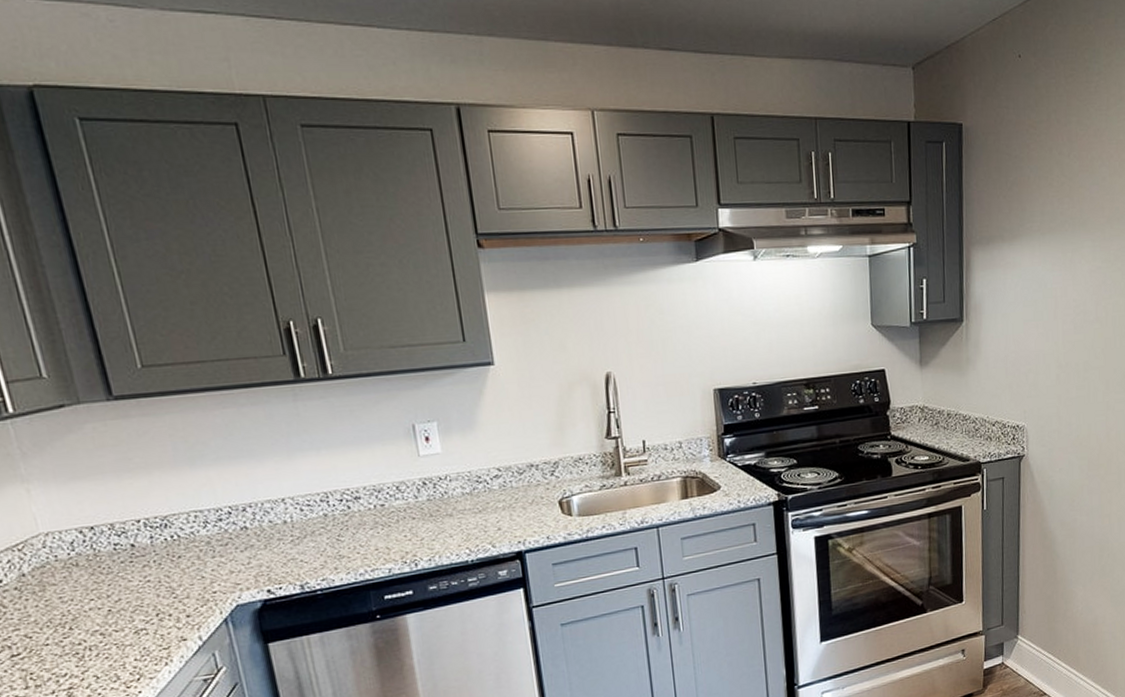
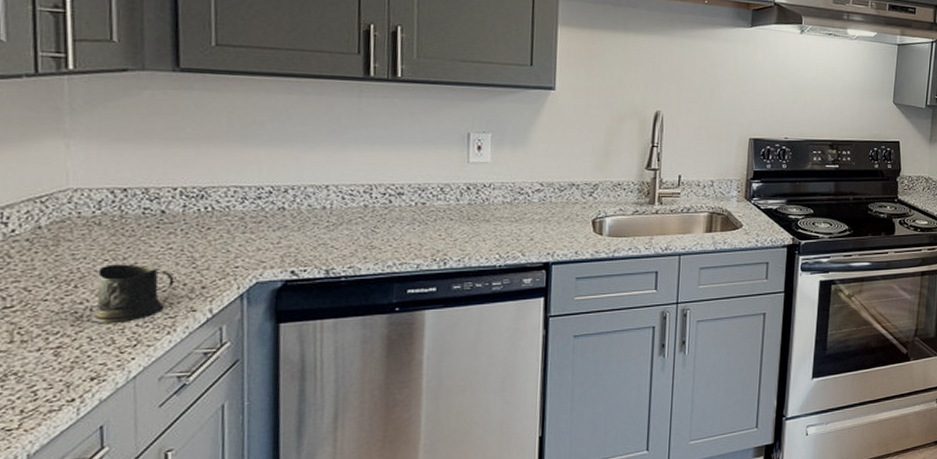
mug: none [87,600,160,661] -> present [91,264,174,323]

